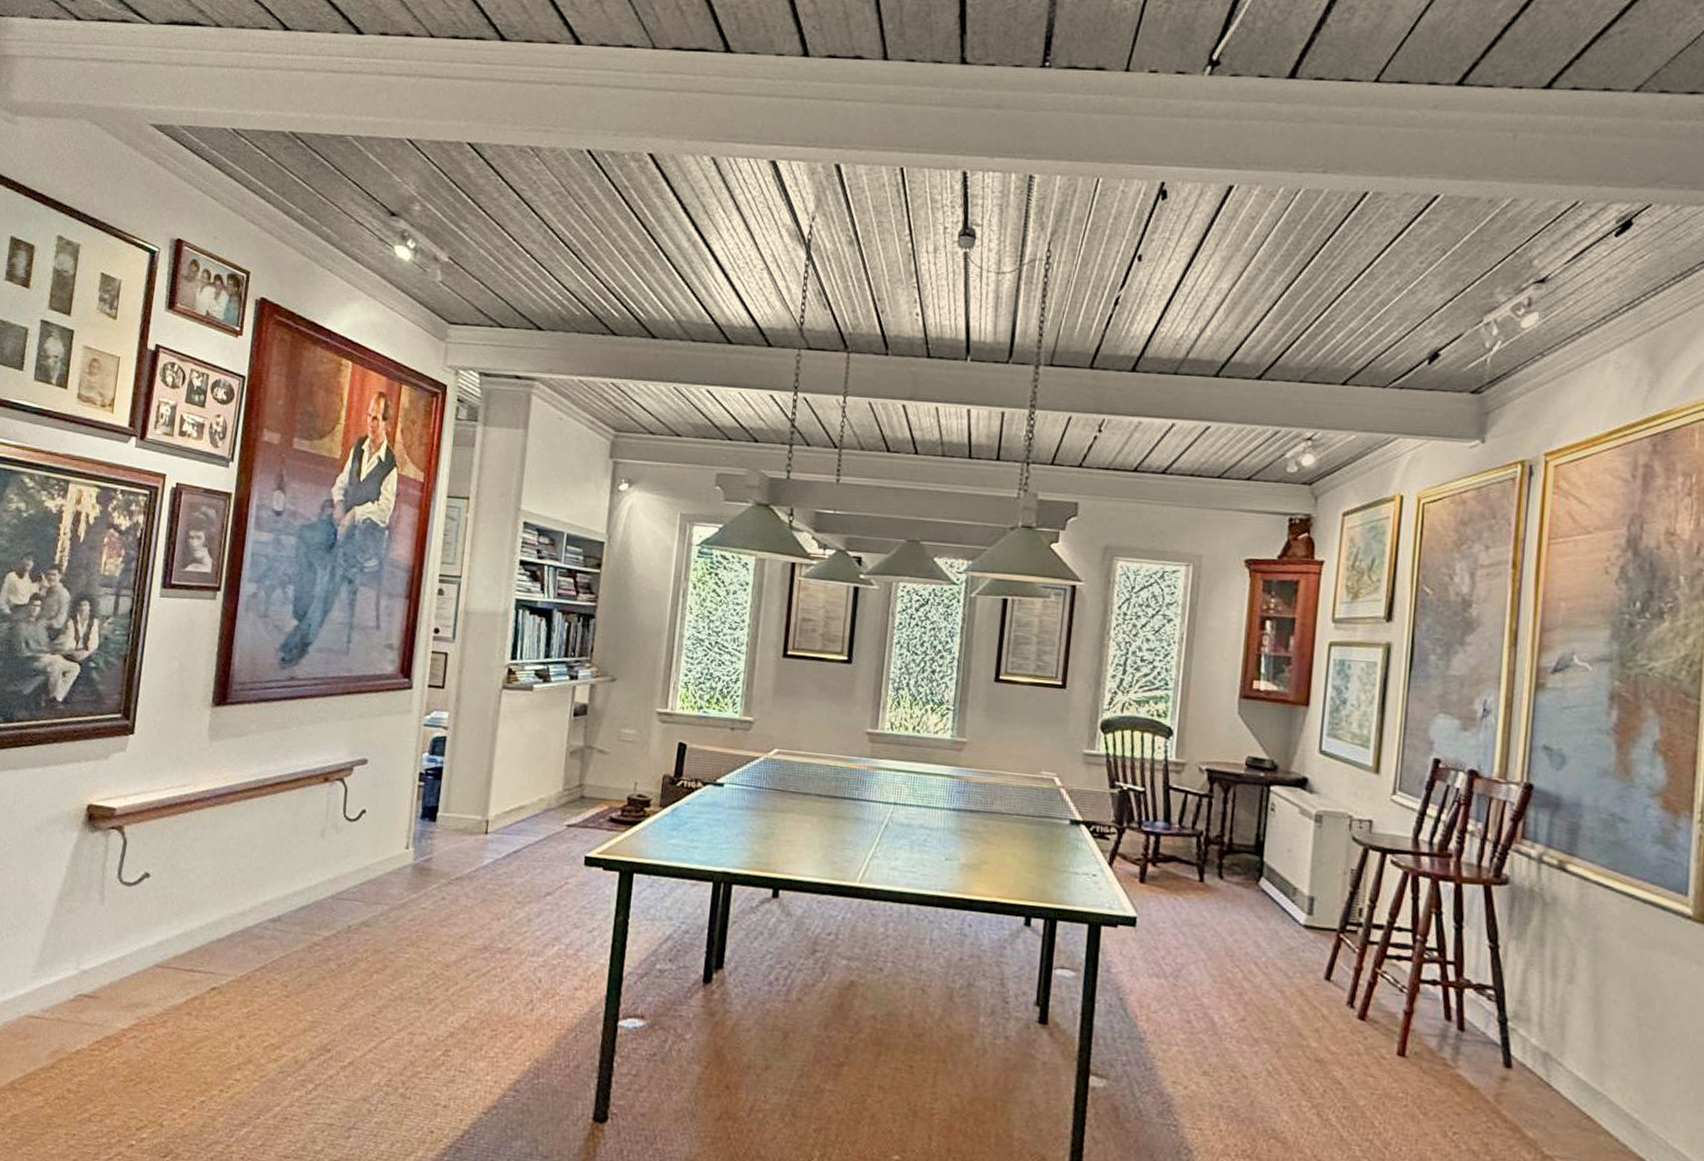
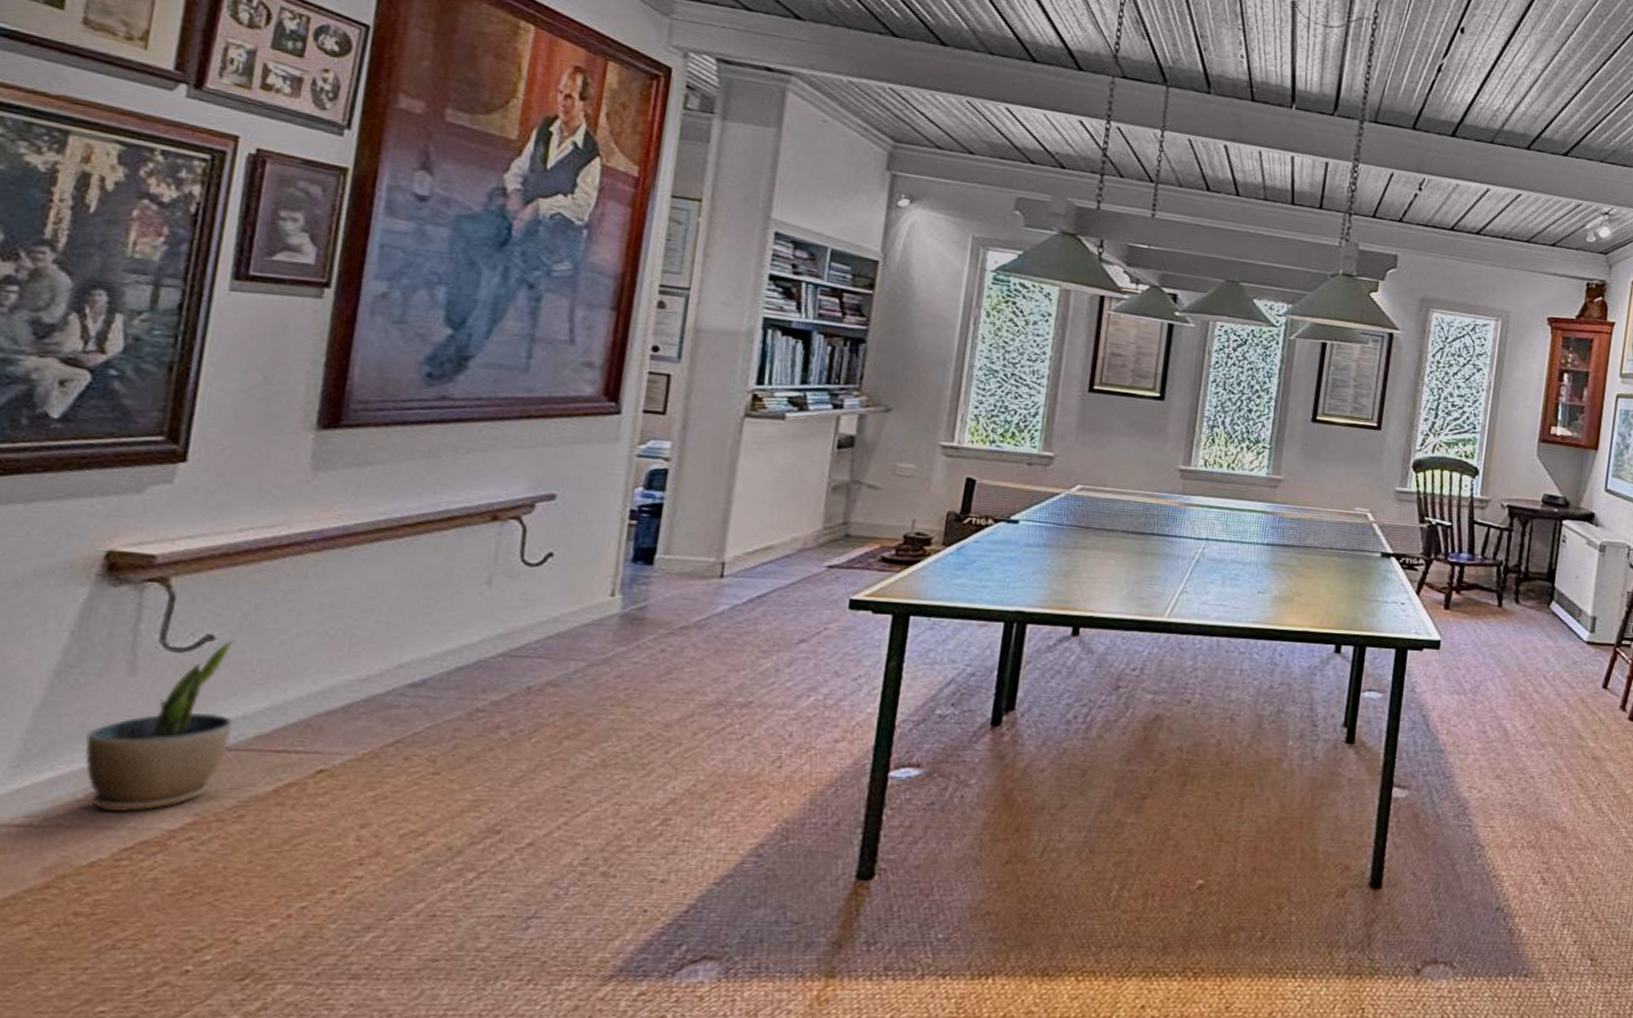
potted plant: none [74,877,162,1012] -> present [84,640,235,812]

